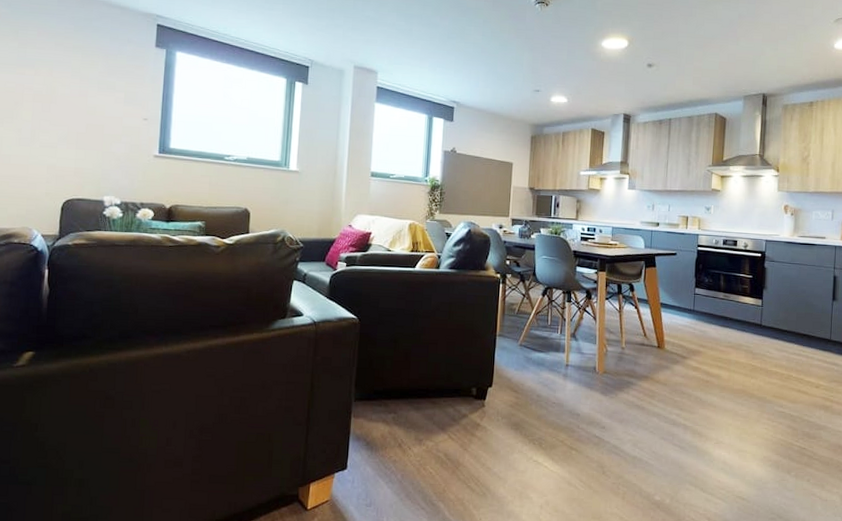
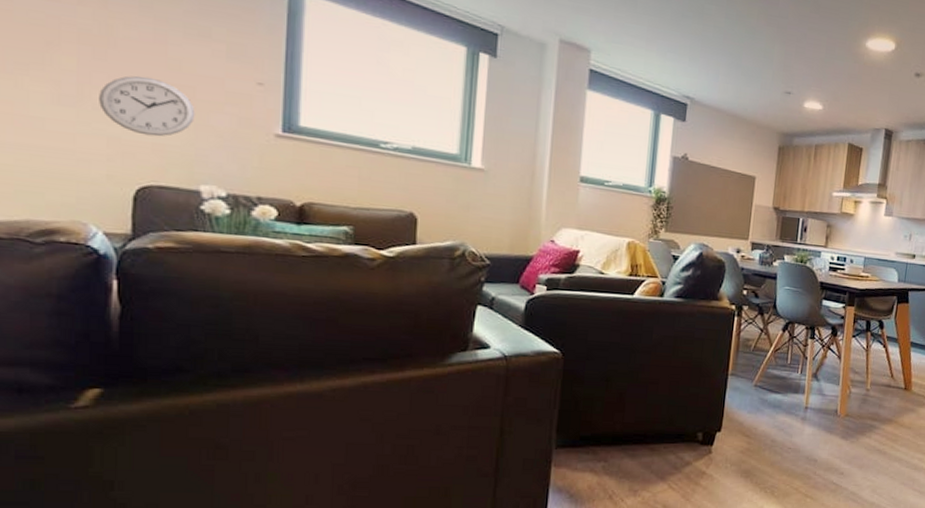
wall clock: none [44,120,103,163] -> present [99,75,196,137]

